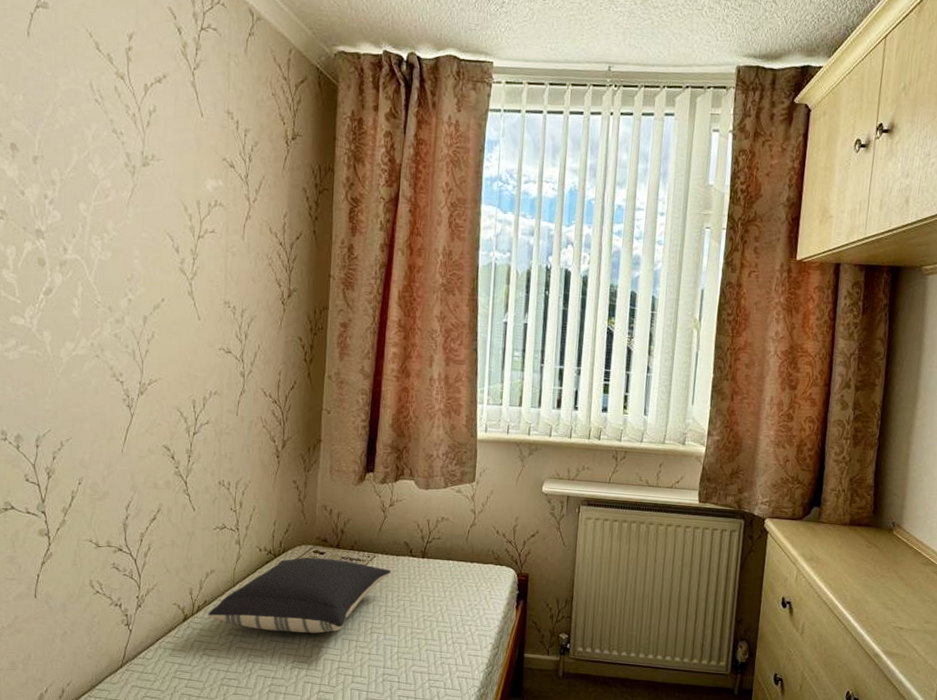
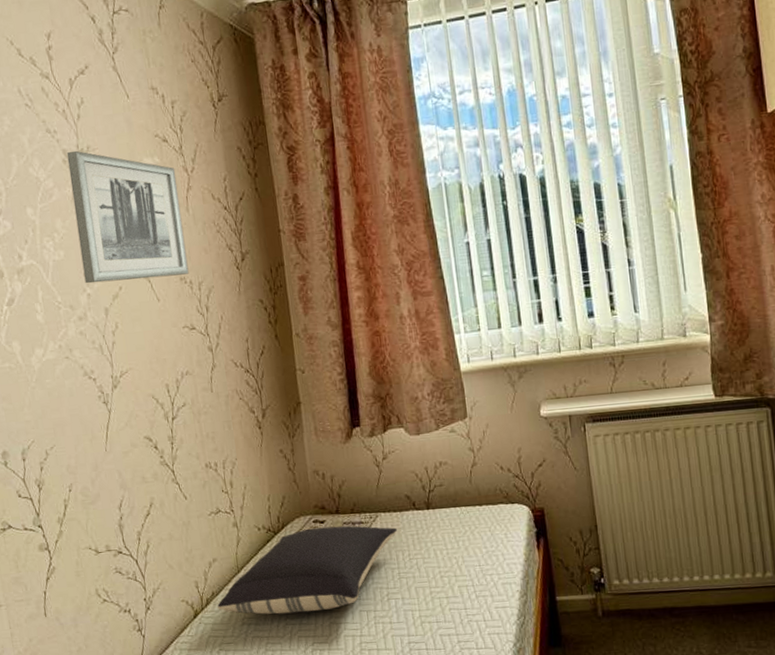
wall art: none [128,156,238,299] -> present [66,150,189,284]

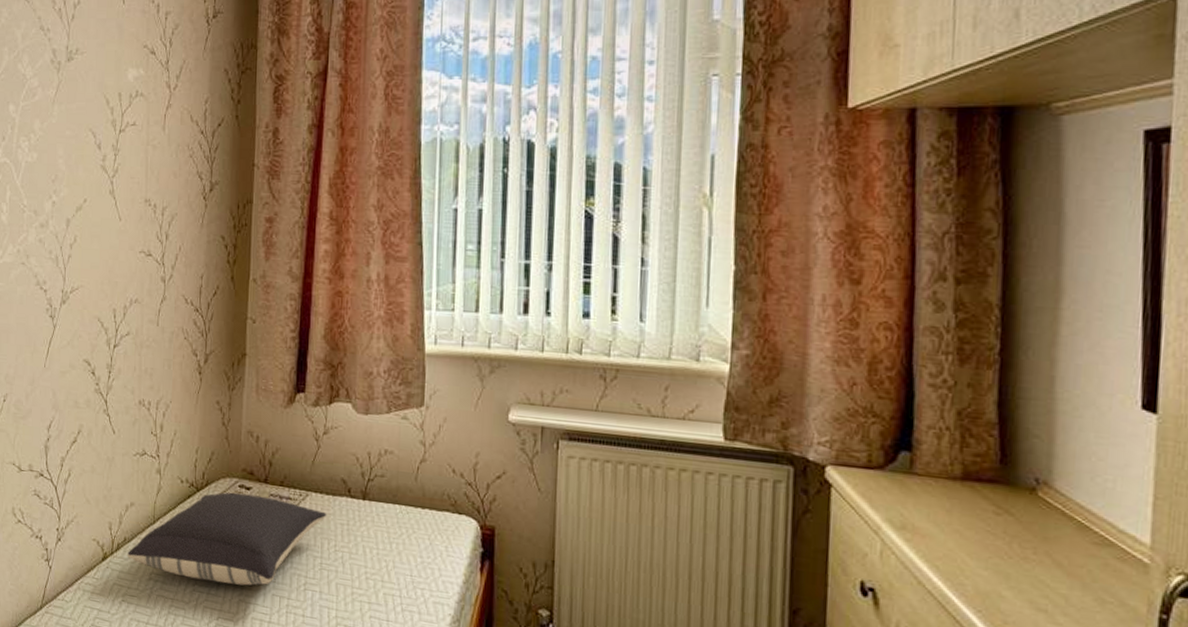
wall art: present [66,150,189,284] -> none [52,51,158,197]

